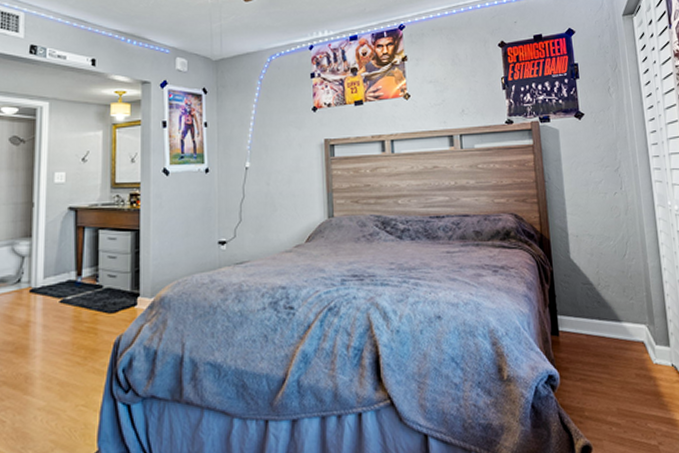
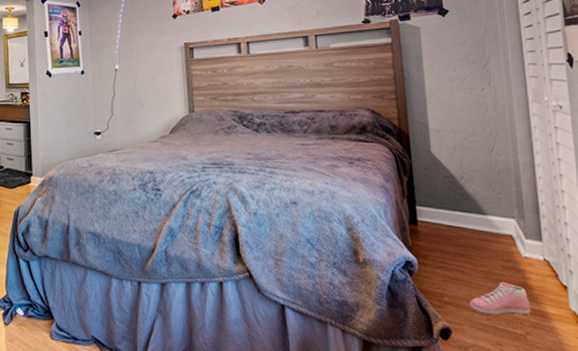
sneaker: none [607,390,662,428] -> present [469,281,531,315]

